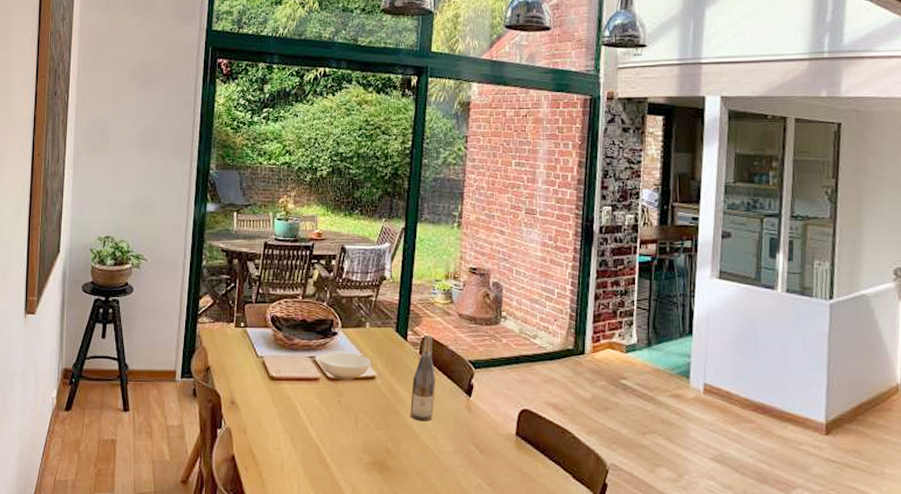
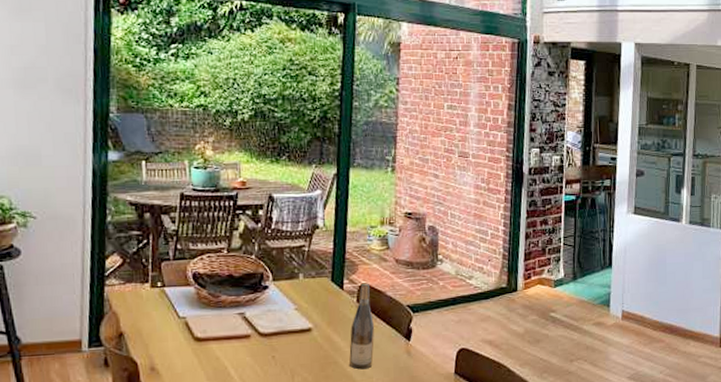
bowl: present [319,352,372,380] -> none [249,306,307,335]

